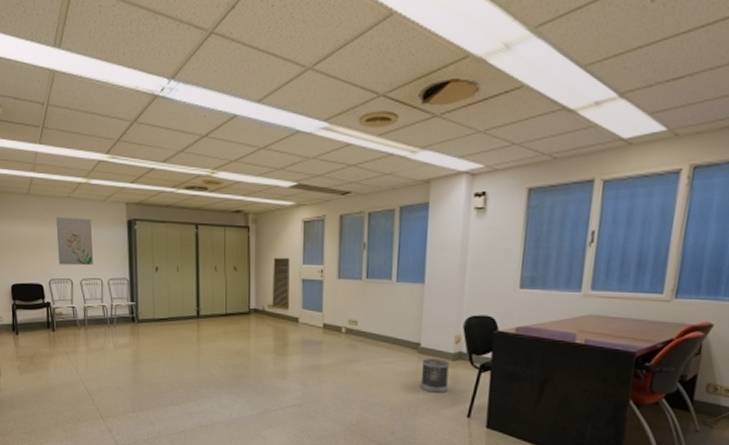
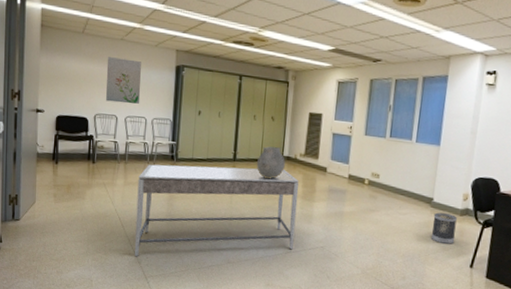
dining table: none [100,323,270,426] -> present [134,164,299,257]
ceramic pot: none [223,299,253,334] -> present [257,146,285,179]

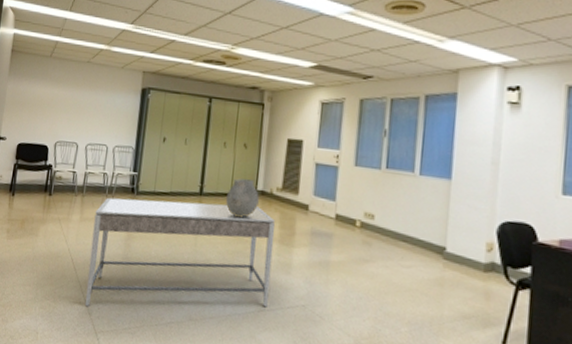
wall art: present [105,57,141,104] -> none [68,80,106,130]
wastebasket: present [430,212,457,244] -> none [445,266,480,311]

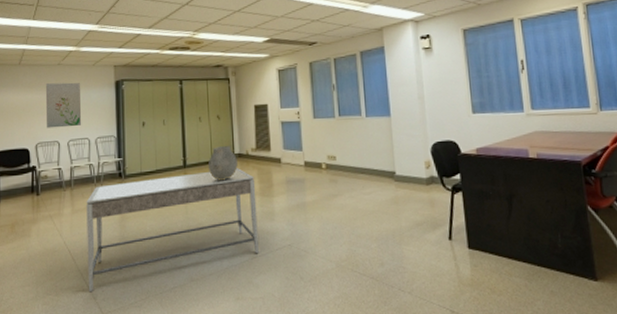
wall art: none [68,80,106,130] -> present [45,82,82,128]

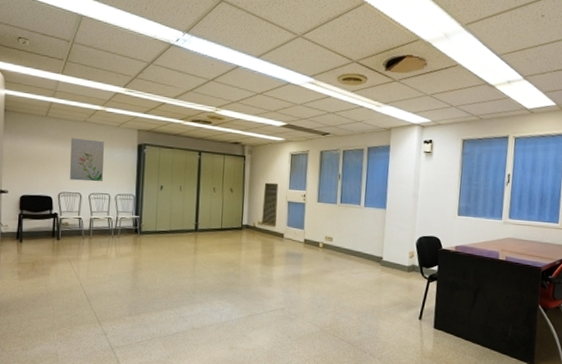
dining table: present [86,168,259,293] -> none [100,237,259,329]
ceramic pot: present [209,146,238,180] -> none [218,216,245,246]

